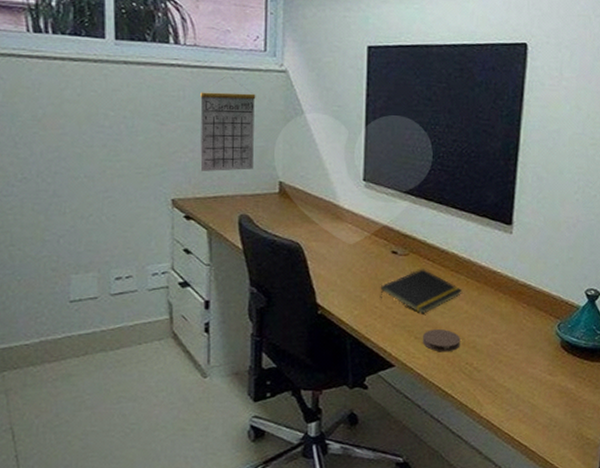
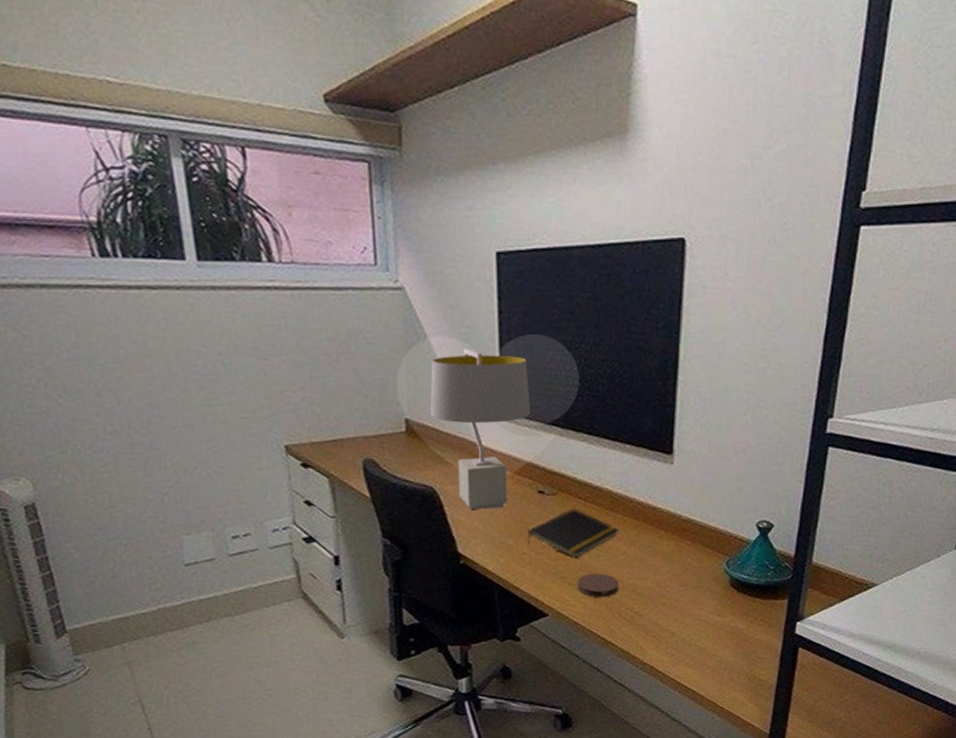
calendar: present [200,77,256,171] -> none [305,299,374,412]
table lamp: none [301,124,390,265] -> present [430,348,531,509]

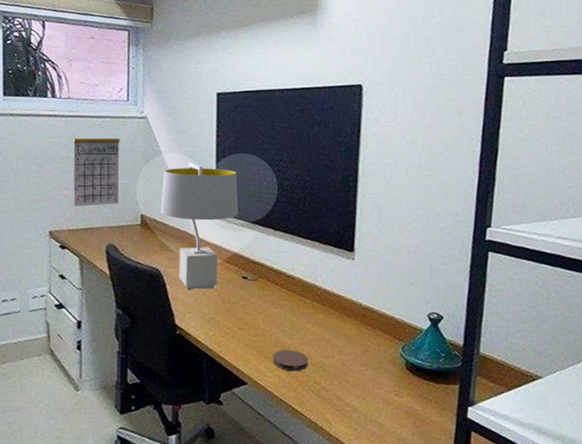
calendar: none [305,299,374,412] -> present [73,124,120,206]
notepad: present [527,508,619,559] -> none [232,293,309,335]

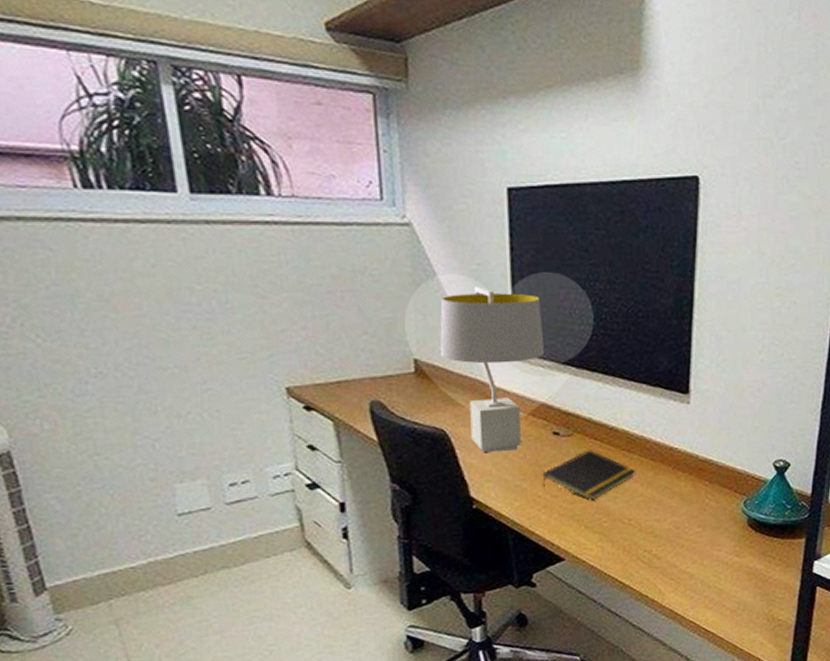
calendar: present [73,124,120,206] -> none [306,235,381,352]
notepad: none [232,293,309,335] -> present [542,450,636,501]
coaster: present [272,350,309,372] -> none [593,516,637,541]

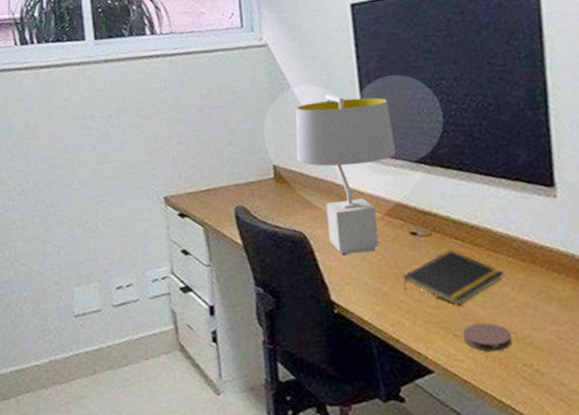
coaster: none [593,516,637,541] -> present [462,323,513,352]

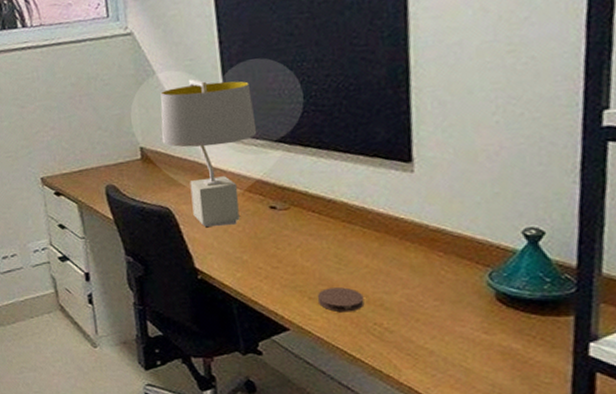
notepad: present [402,250,505,306] -> none [261,222,359,272]

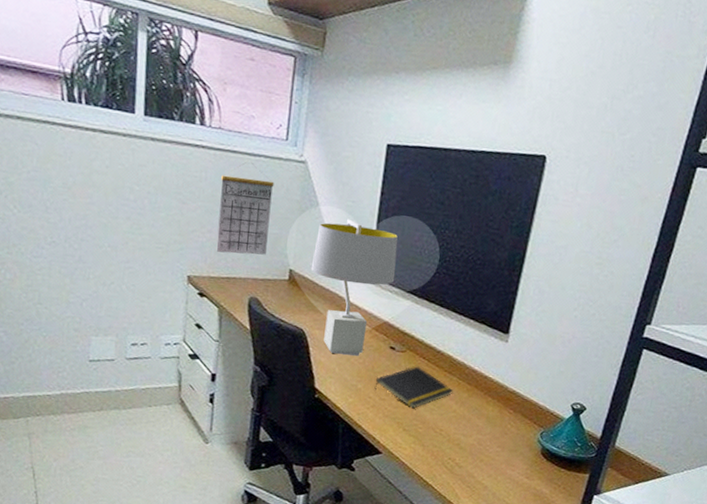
calendar: none [52,50,113,147] -> present [216,162,274,255]
notepad: none [261,222,359,272] -> present [374,366,454,409]
coaster: present [317,287,365,313] -> none [409,424,447,446]

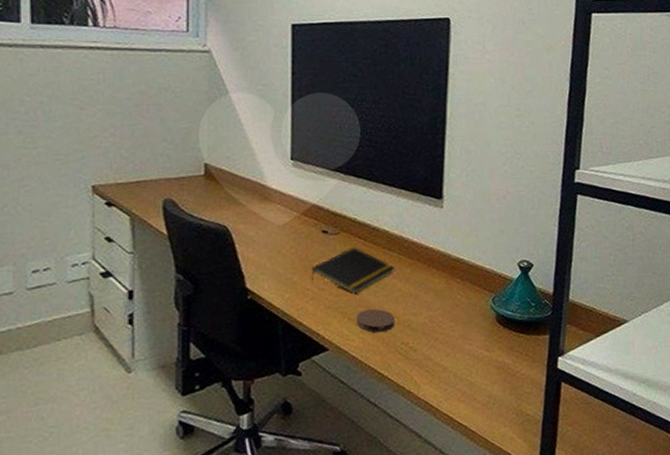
calendar: present [216,162,274,255] -> none [121,59,179,155]
table lamp: present [310,219,398,356] -> none [227,103,318,247]
coaster: none [409,424,447,446] -> present [356,309,395,333]

